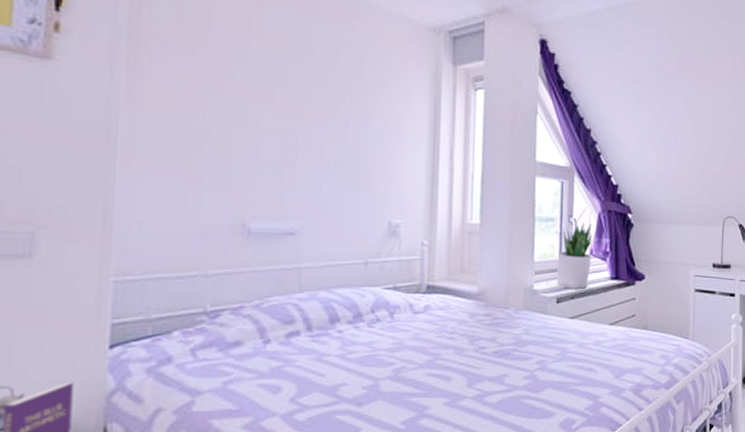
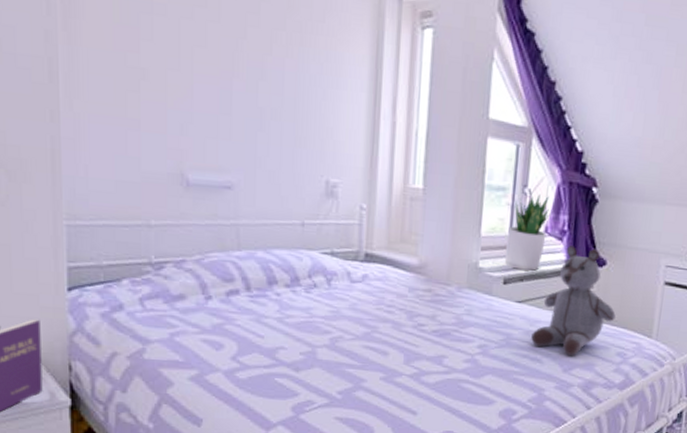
stuffed bear: none [584,264,657,363] -> present [531,246,616,356]

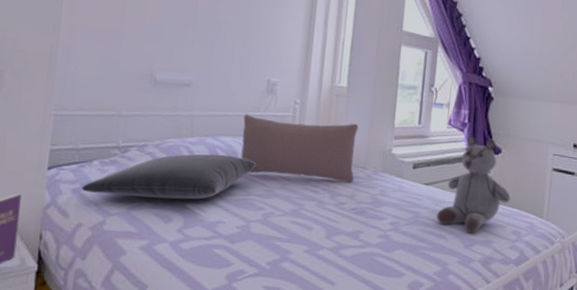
pillow: none [112,270,317,323] -> present [81,154,255,200]
pillow: none [299,223,438,301] -> present [241,114,359,183]
planter: present [504,194,550,272] -> none [414,92,453,158]

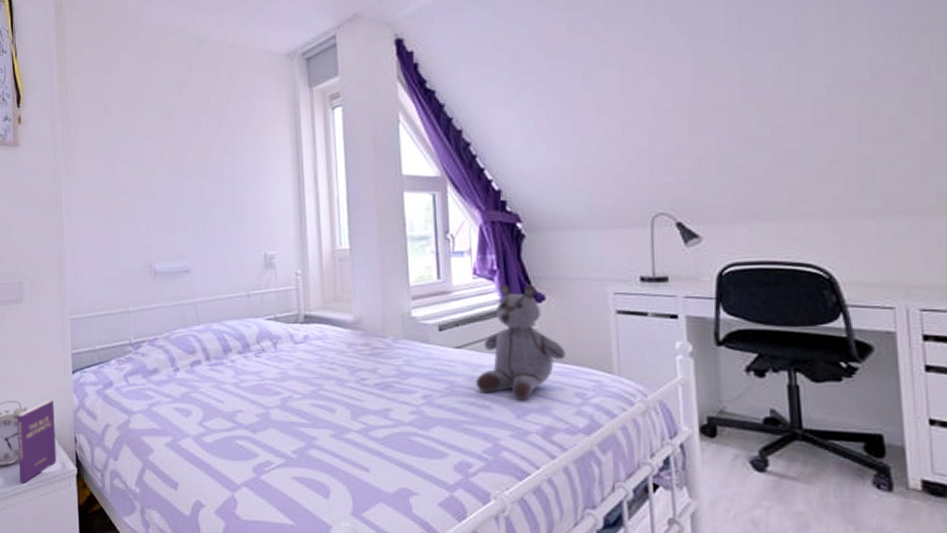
pillow: present [81,154,255,200] -> none [104,339,265,392]
pillow: present [241,114,359,183] -> none [246,288,373,356]

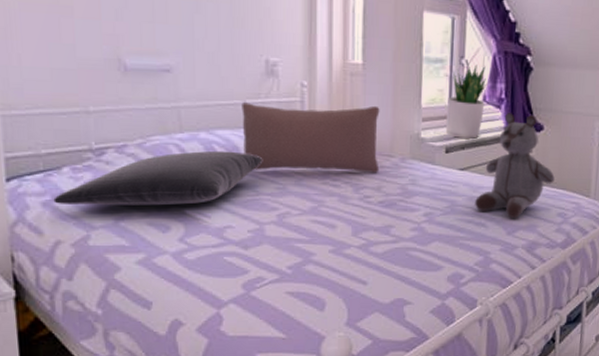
pillow: none [104,339,265,392] -> present [53,150,262,206]
pillow: none [246,288,373,356] -> present [242,102,380,173]
planter: none [435,237,476,316] -> present [445,64,487,140]

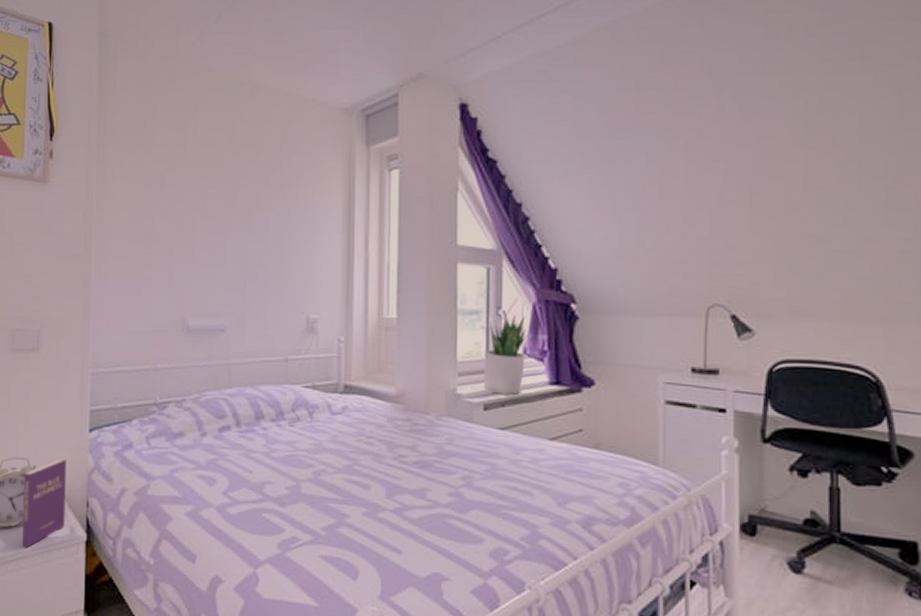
pillow: present [53,150,262,206] -> none [123,405,300,459]
pillow: present [242,102,380,173] -> none [283,359,414,431]
stuffed bear: present [475,113,555,219] -> none [518,366,612,488]

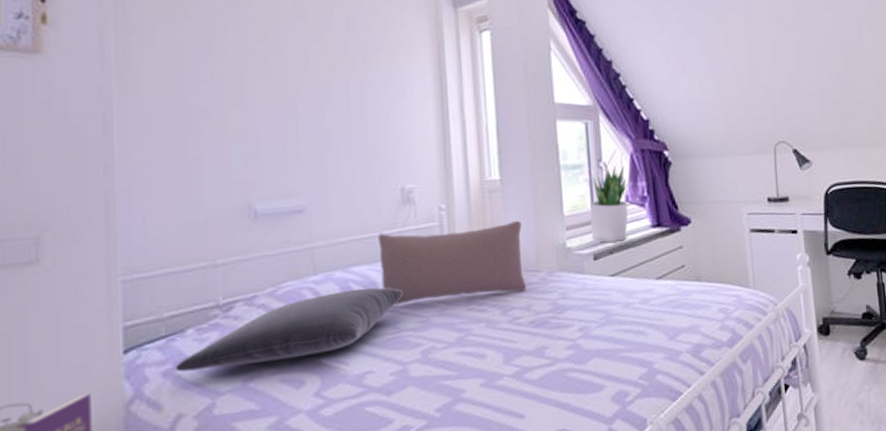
pillow: none [123,405,300,459] -> present [175,287,402,372]
pillow: none [283,359,414,431] -> present [378,220,527,305]

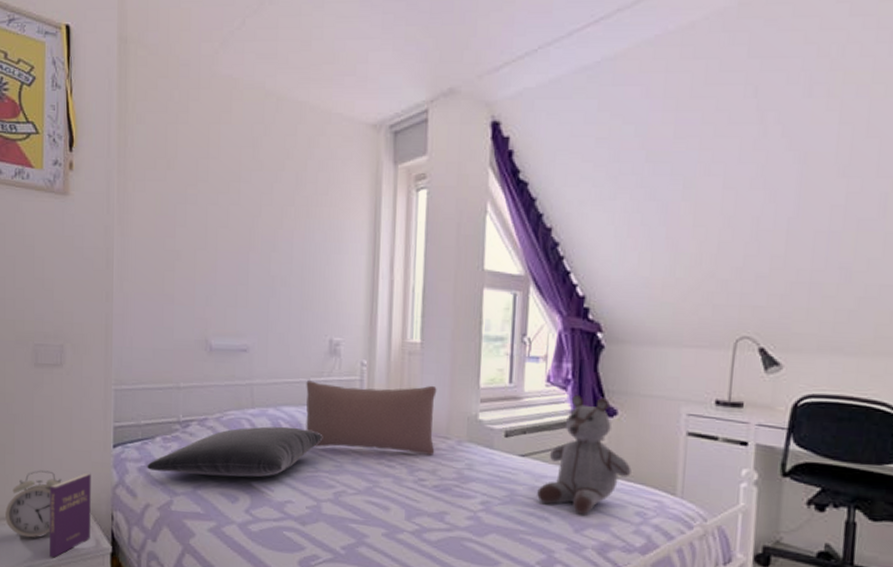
planter: present [589,165,628,244] -> none [505,342,552,424]
stuffed bear: none [631,209,710,322] -> present [537,395,632,515]

